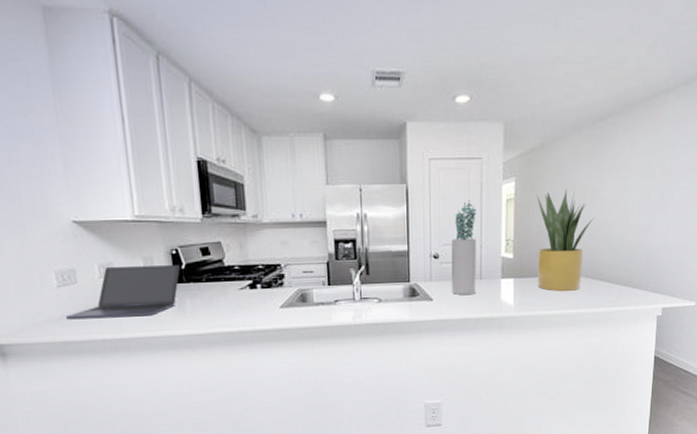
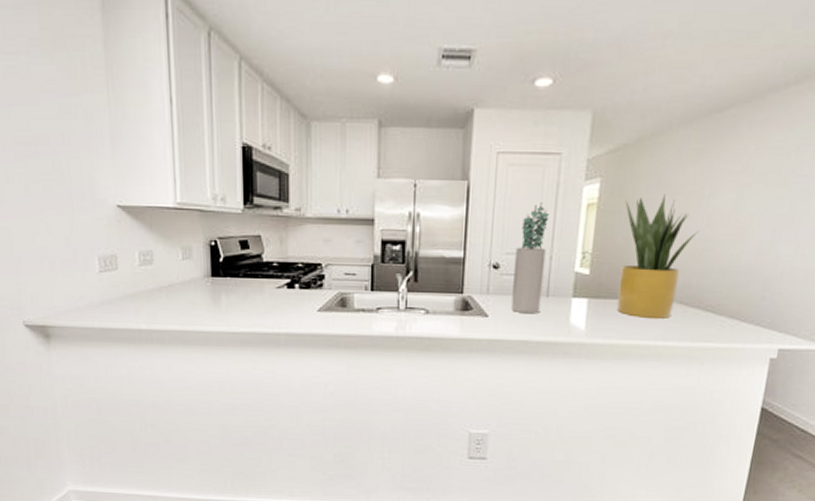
laptop: present [66,265,181,320] -> none [106,255,218,309]

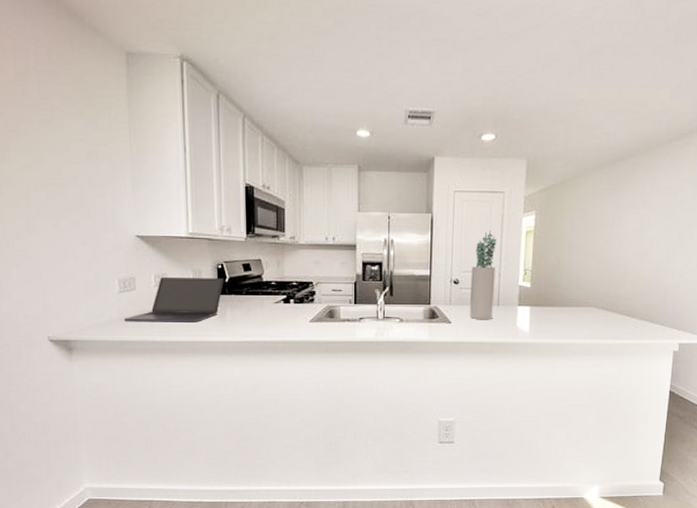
laptop: none [106,255,218,309] -> present [124,278,224,323]
planter: present [616,193,699,318] -> none [553,223,613,321]

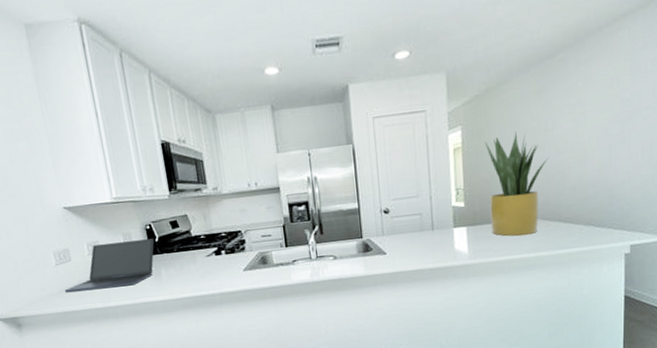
vase: present [470,230,497,320] -> none [400,153,429,248]
planter: none [553,223,613,321] -> present [484,131,549,236]

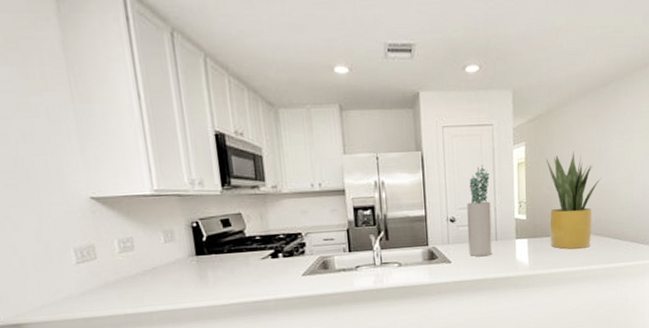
laptop: present [65,238,155,293] -> none [87,237,202,296]
vase: none [400,153,429,248] -> present [467,165,492,257]

